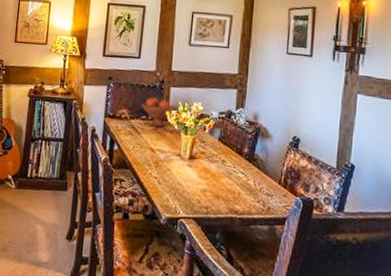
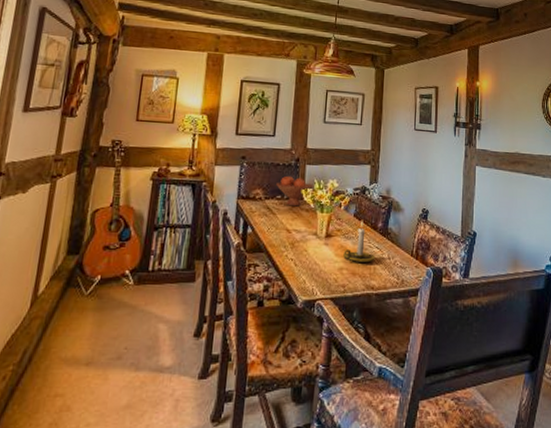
candle holder: none [207,144,240,187] -> present [343,219,376,263]

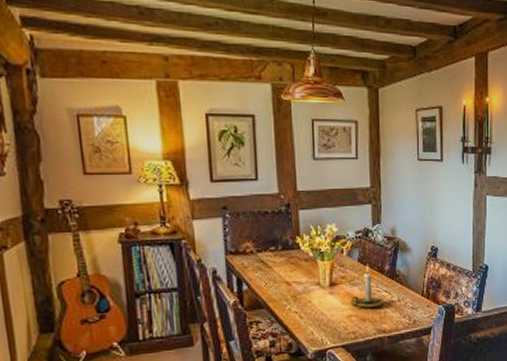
fruit bowl: present [276,176,314,207] -> none [267,224,311,257]

